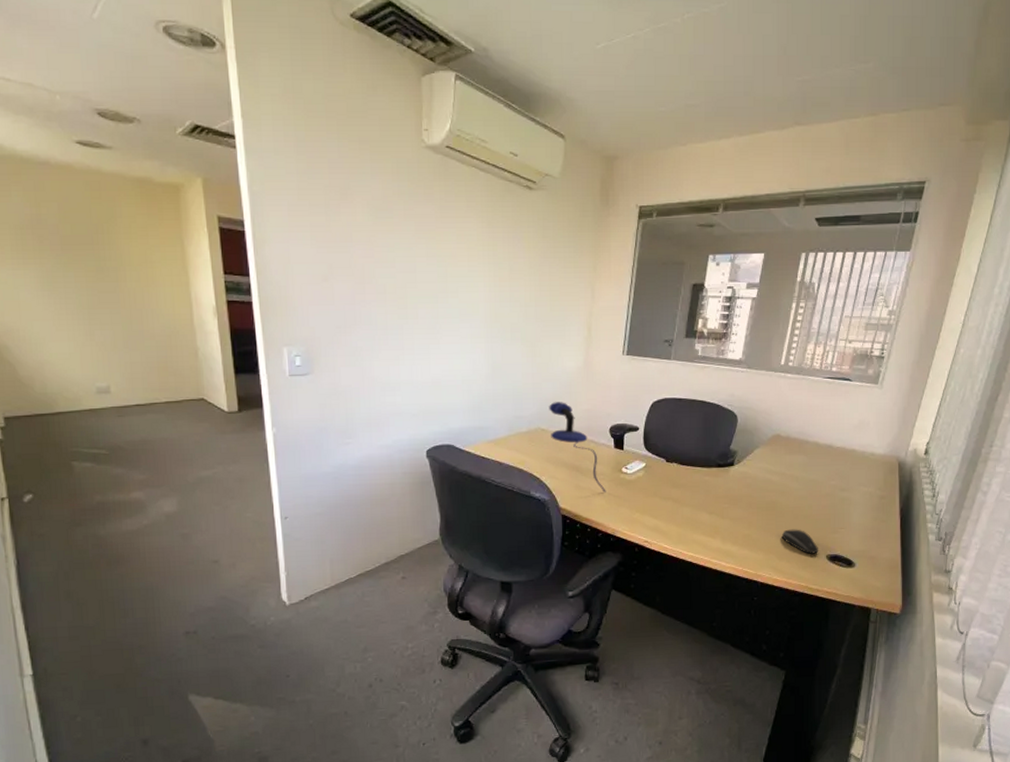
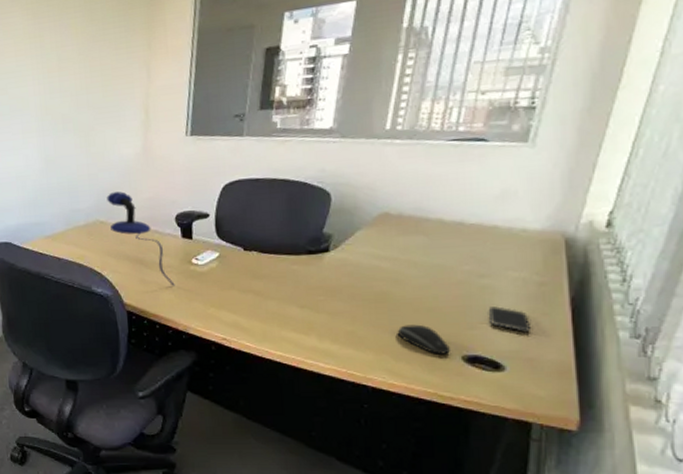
smartphone: none [847,515,873,536] -> present [489,306,530,333]

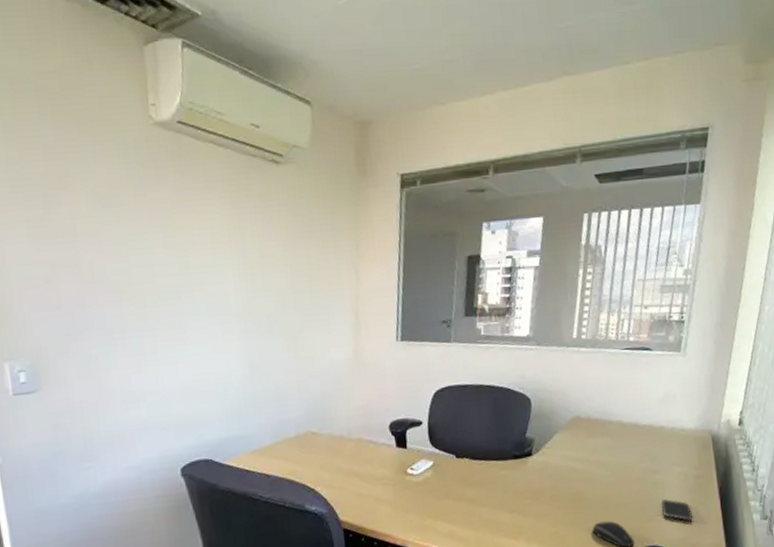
microphone: present [107,191,175,286] -> none [318,399,392,499]

